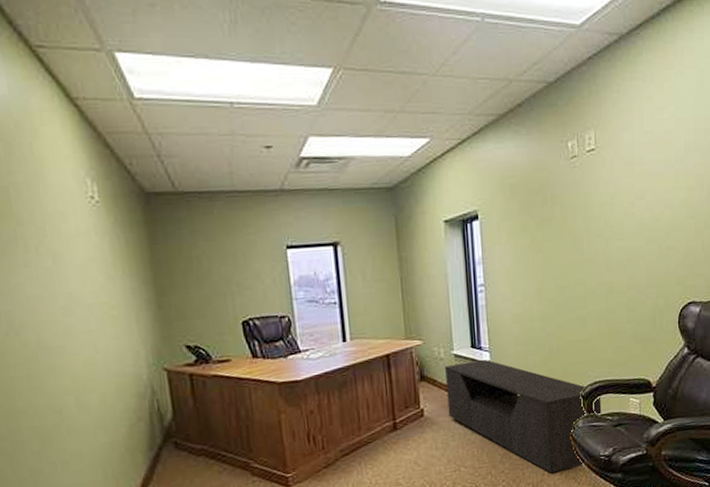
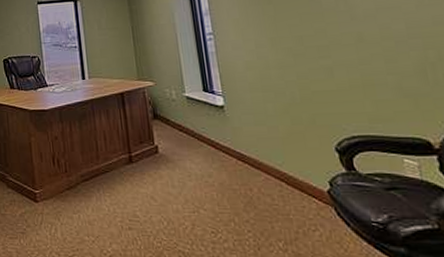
media console: present [444,360,602,474] -> none [176,104,367,233]

